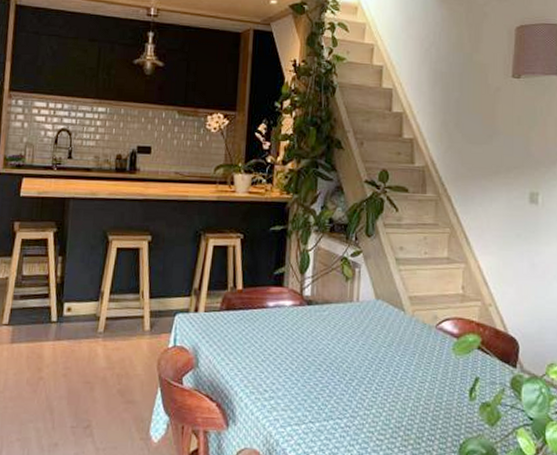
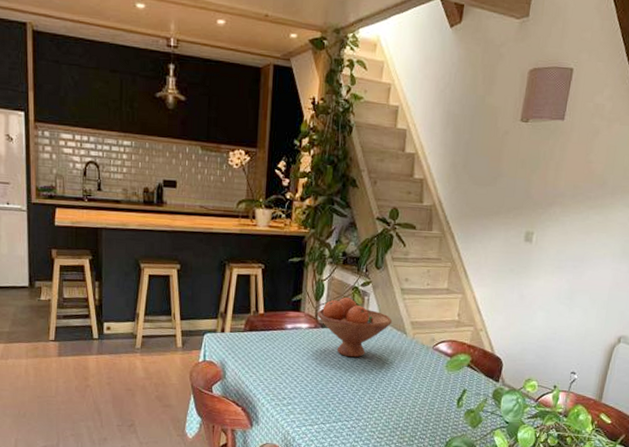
fruit bowl: none [303,270,388,340] -> present [317,297,393,358]

